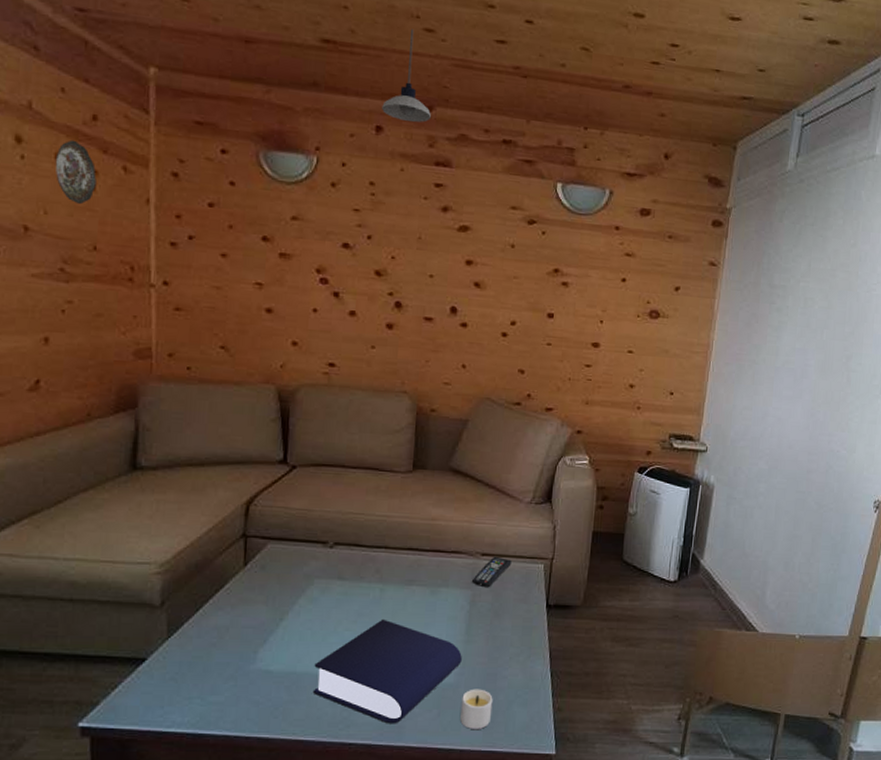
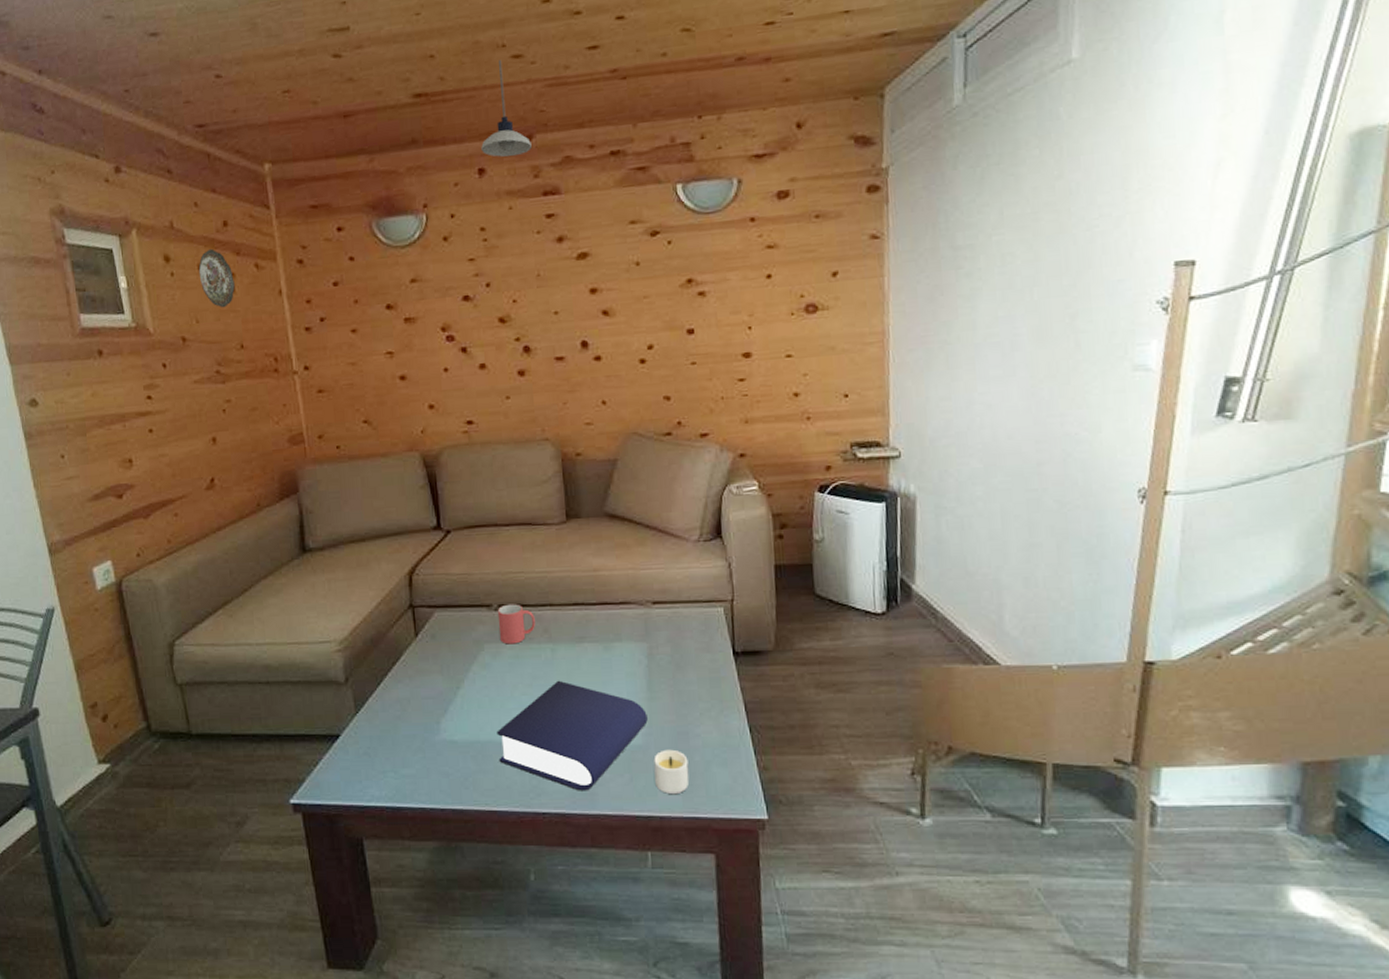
mug: none [331,543,369,582] -> present [497,604,535,645]
remote control: present [471,556,512,588] -> none [645,603,687,639]

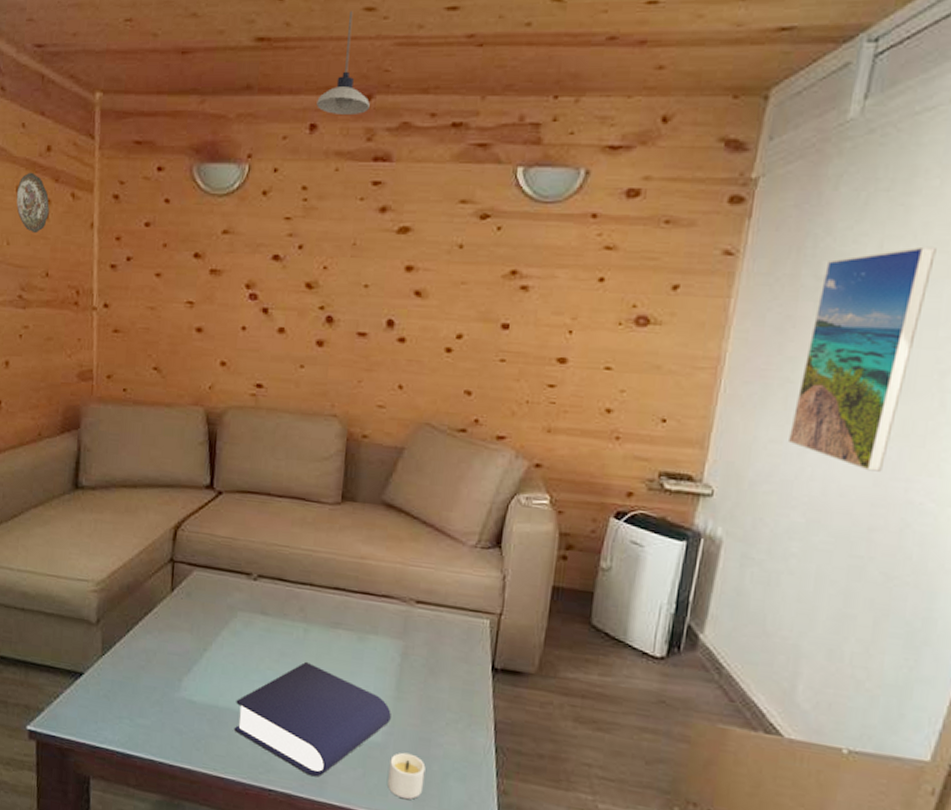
mug: present [497,604,535,645] -> none [254,576,293,618]
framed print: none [955,207,1048,412] -> present [789,246,936,472]

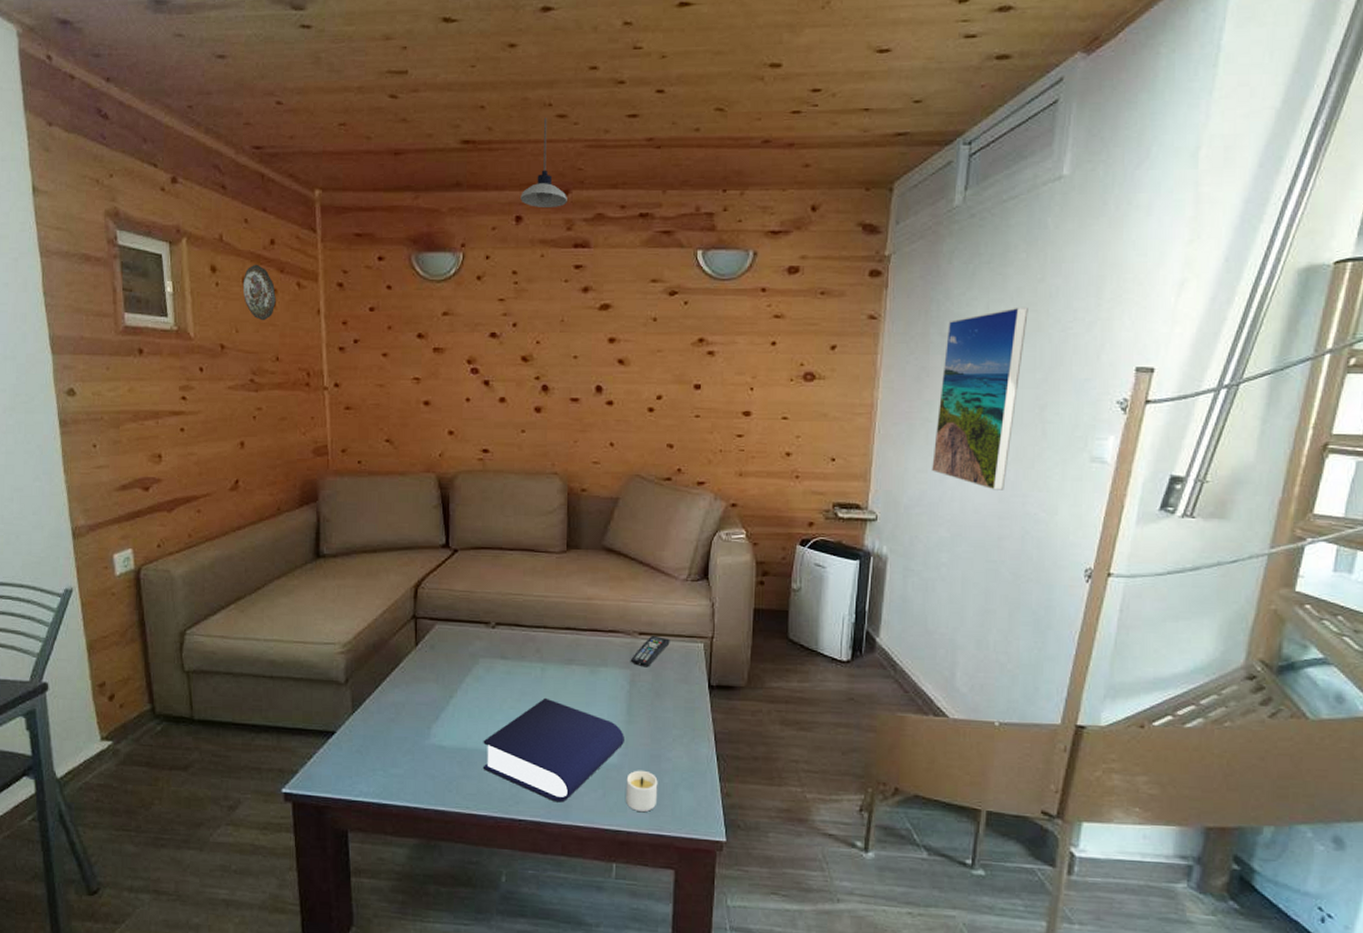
remote control: none [403,604,451,641] -> present [630,635,670,668]

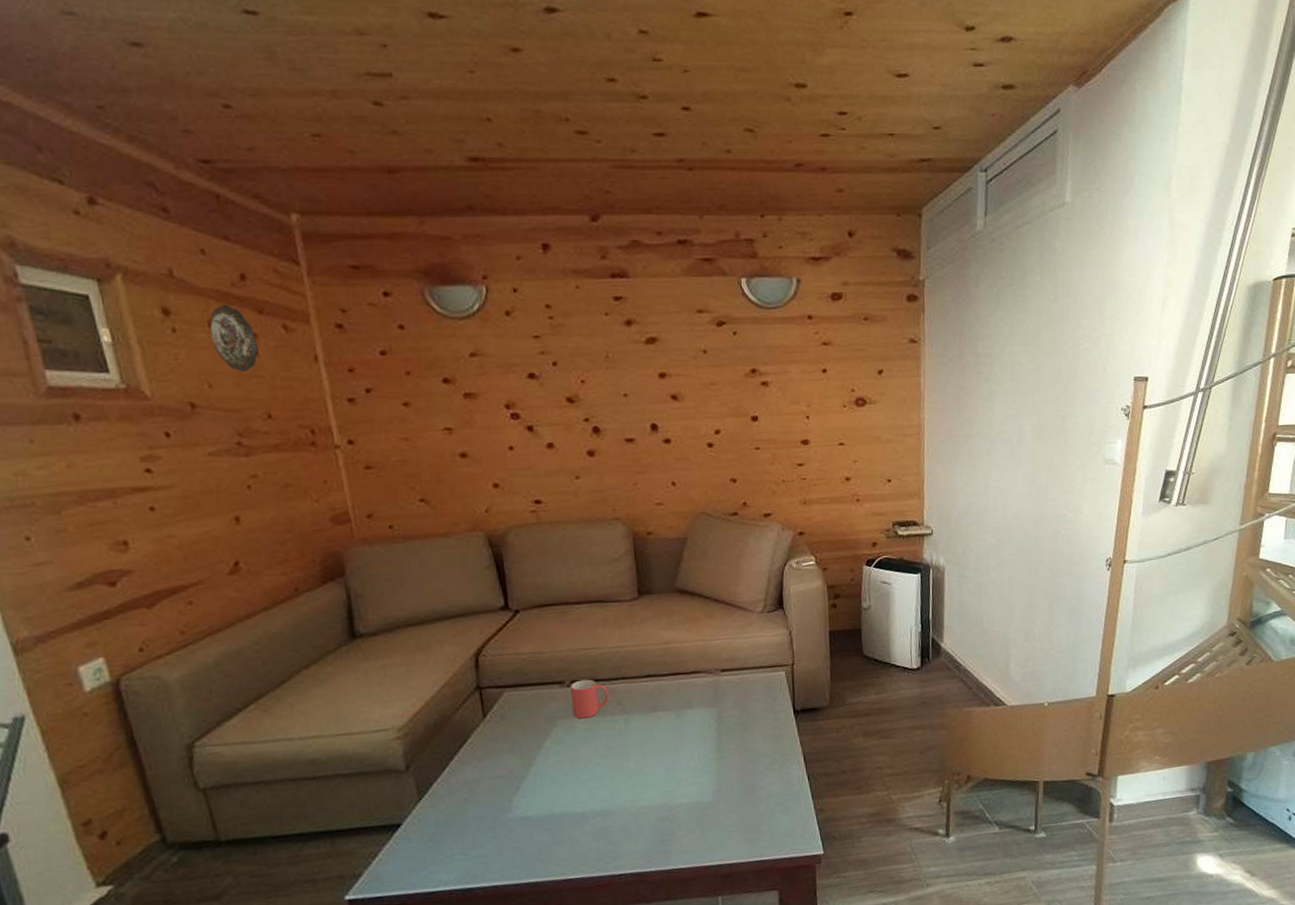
book: present [483,697,624,803] -> none [571,749,718,850]
mug: none [494,623,529,661] -> present [570,679,609,719]
pendant light: present [520,117,567,209] -> none [545,133,598,235]
candle: present [626,770,658,812] -> none [723,802,756,843]
remote control: present [630,635,670,668] -> none [715,670,753,703]
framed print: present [932,307,1028,490] -> none [976,326,1046,497]

